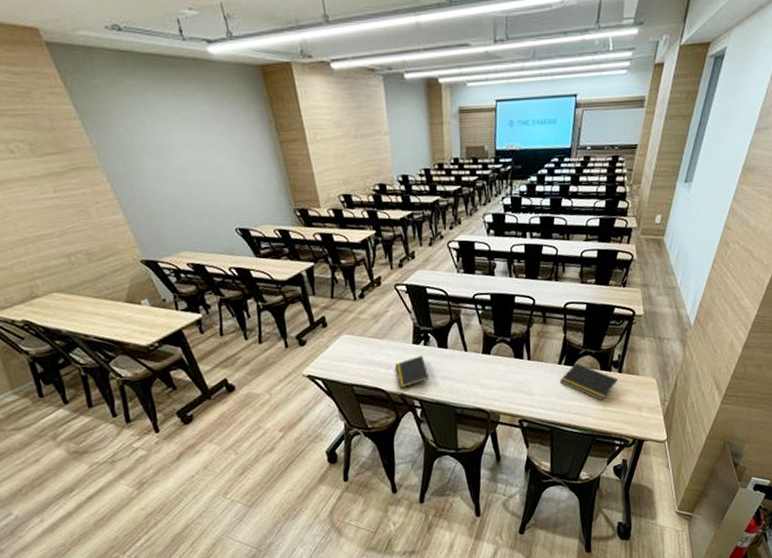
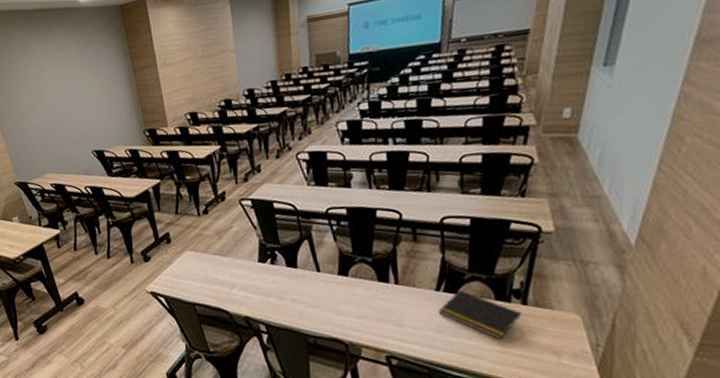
notepad: present [395,355,429,389] -> none [239,275,276,311]

